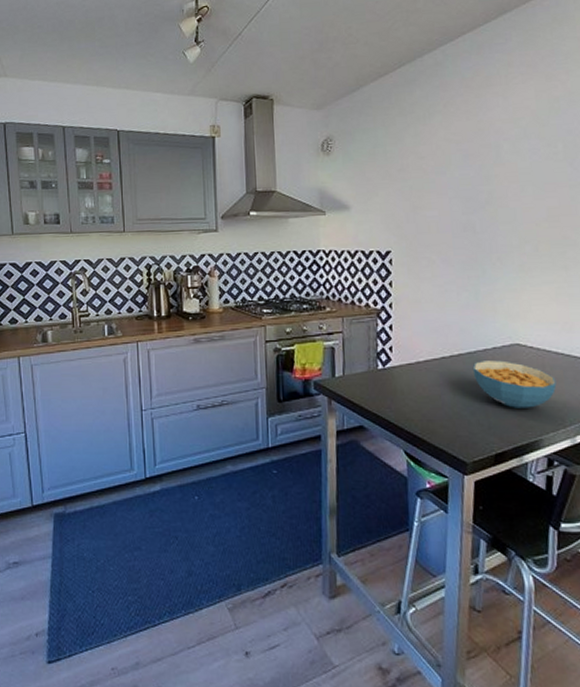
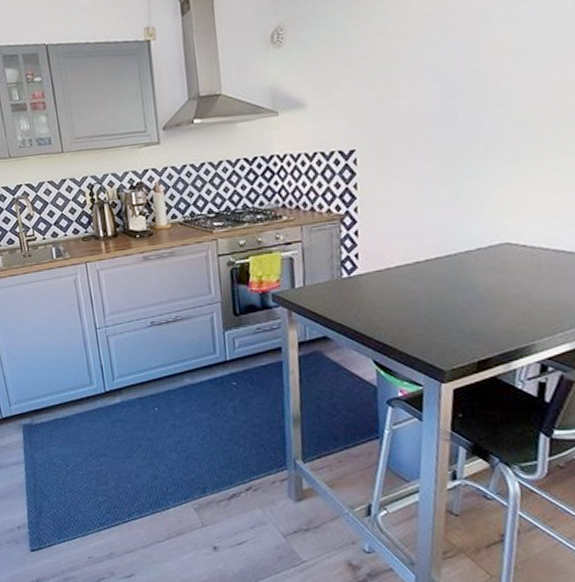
cereal bowl: present [472,360,557,408] -> none [452,262,555,313]

